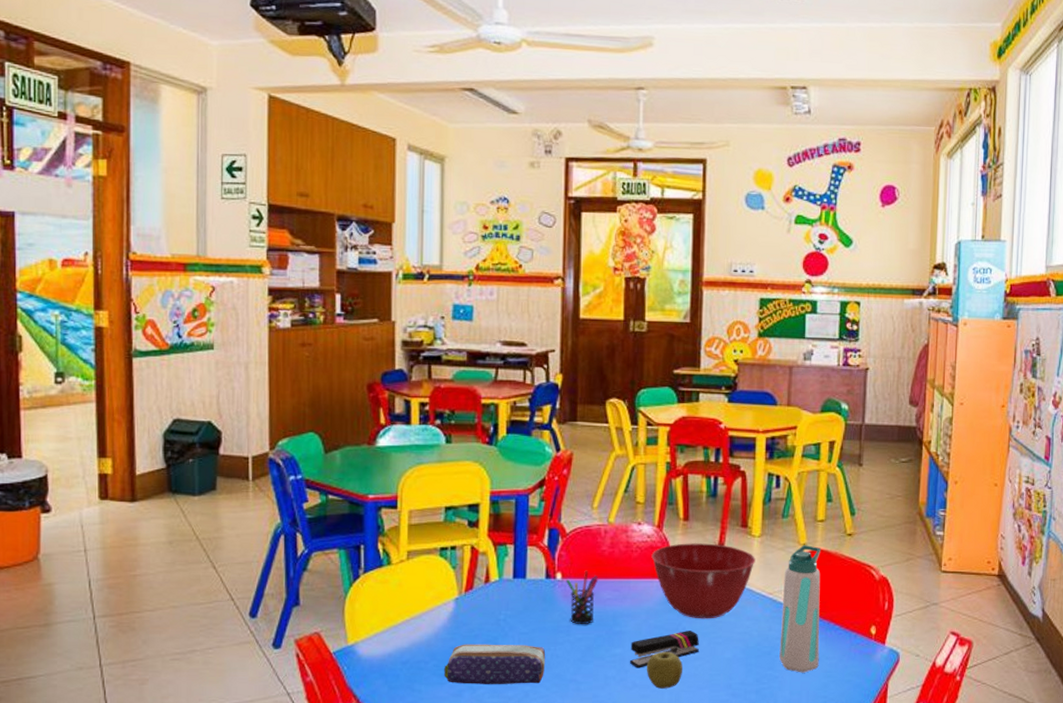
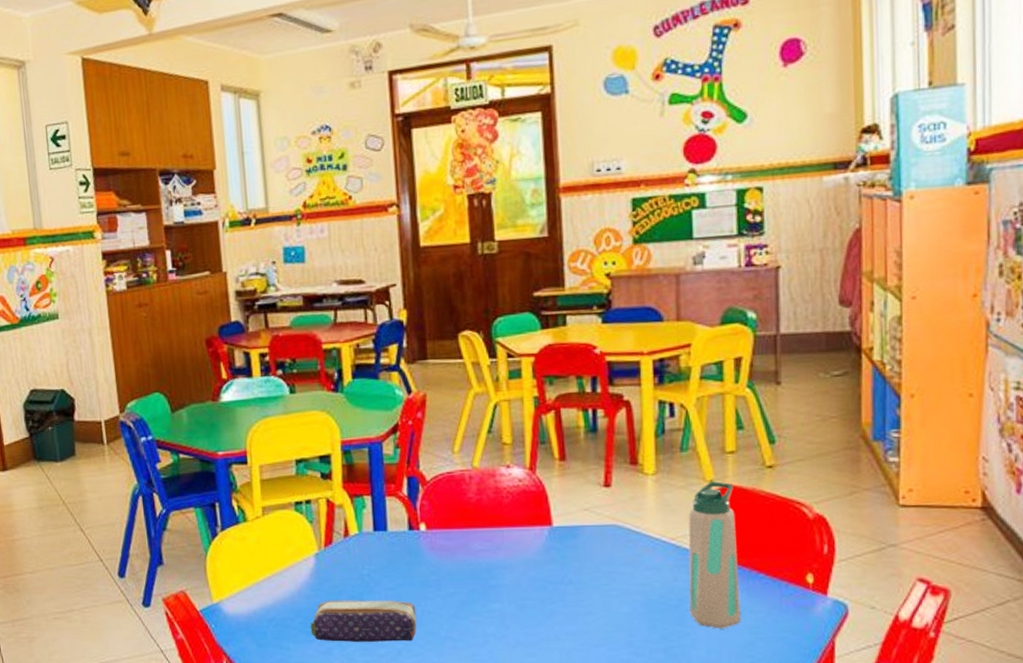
pen holder: present [565,570,599,625] -> none [430,520,468,579]
stapler: present [629,631,699,668] -> none [509,583,590,625]
apple: present [647,651,682,689] -> none [530,606,573,647]
mixing bowl: present [651,543,756,619] -> none [525,484,651,570]

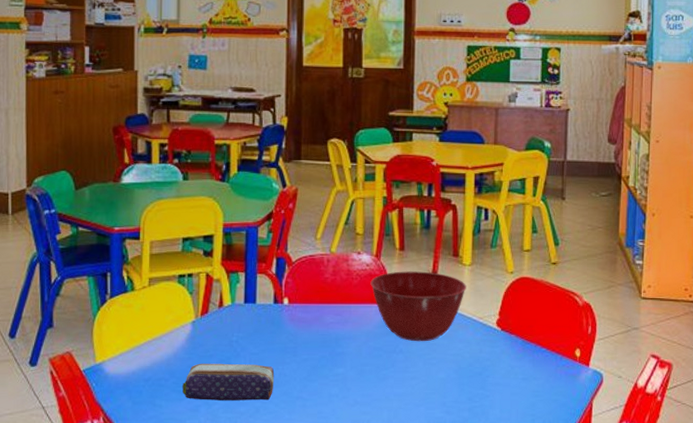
mixing bowl: none [525,484,651,570] -> present [370,271,467,342]
water bottle: present [688,481,741,629] -> none [490,273,528,392]

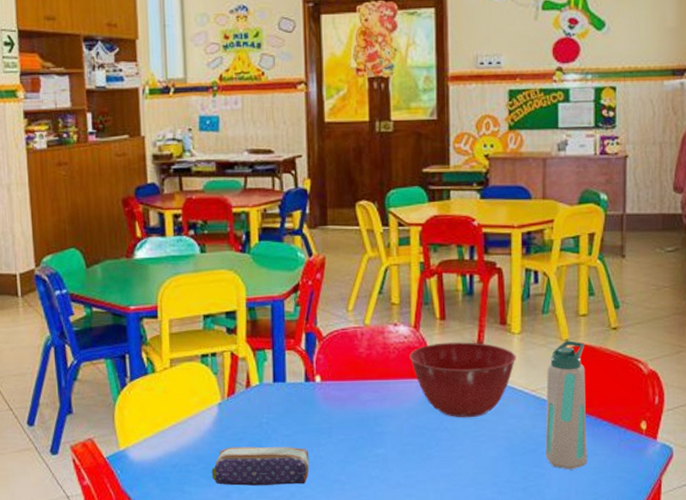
water bottle: none [490,273,528,392] -> present [545,340,587,470]

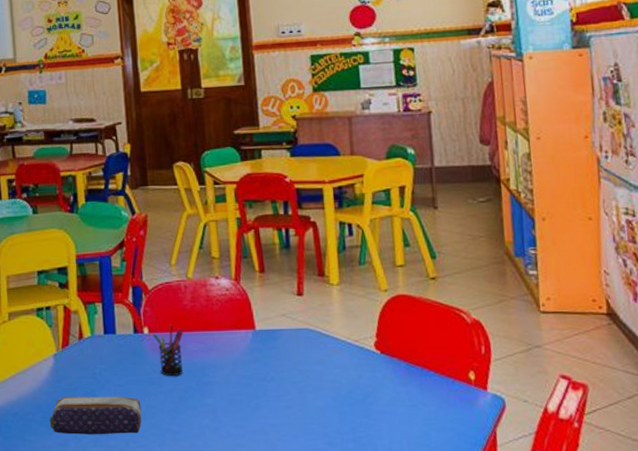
pen holder: none [324,372,358,426] -> present [152,324,184,377]
mixing bowl: present [409,342,516,418] -> none [232,293,337,368]
water bottle: present [545,340,587,470] -> none [368,291,417,421]

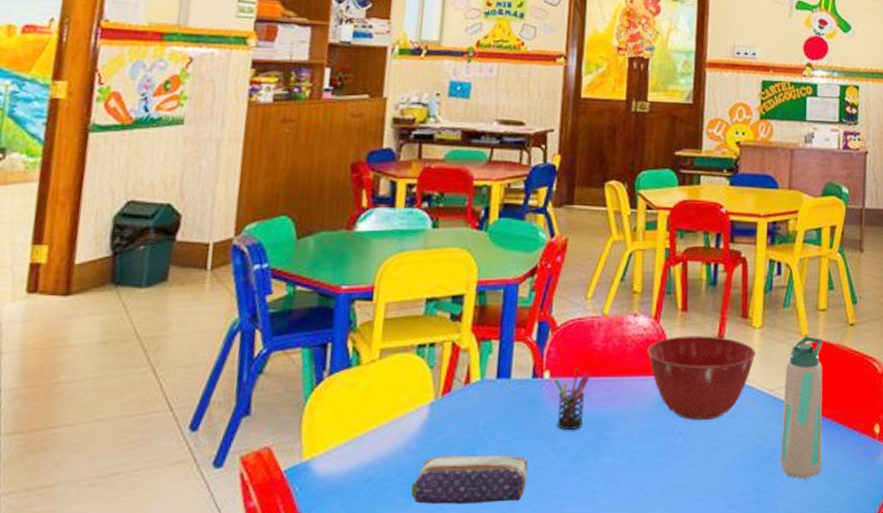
mixing bowl: none [232,293,337,368] -> present [647,336,756,421]
water bottle: none [368,291,417,421] -> present [780,336,823,479]

